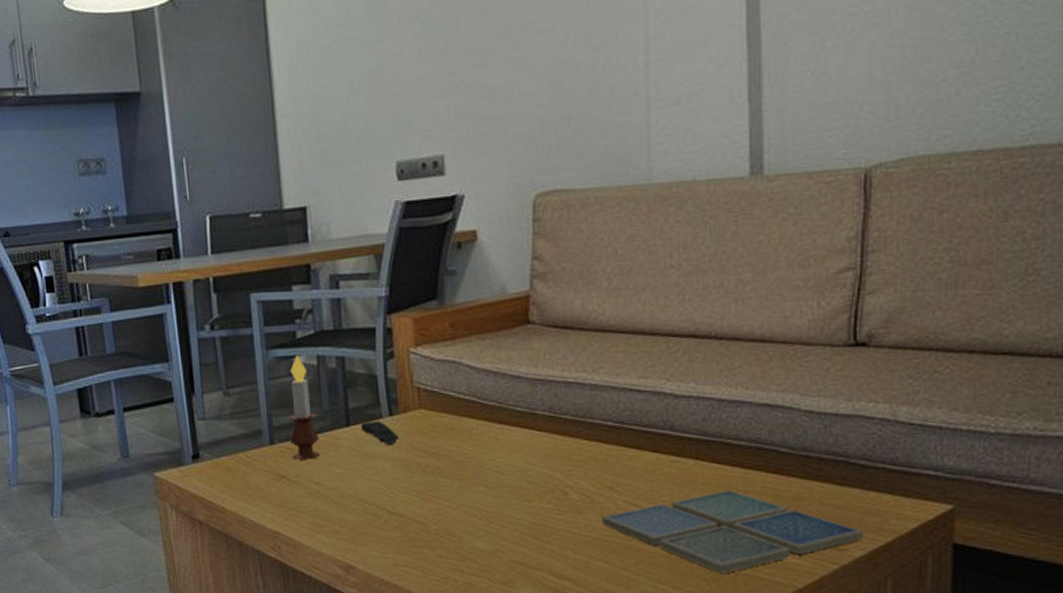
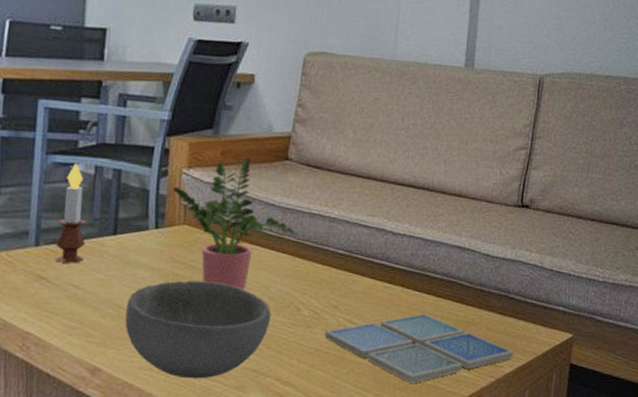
remote control: present [360,420,399,445] -> none [126,231,161,256]
bowl: none [371,469,533,574] -> present [125,280,271,379]
potted plant: none [402,328,549,476] -> present [172,158,294,290]

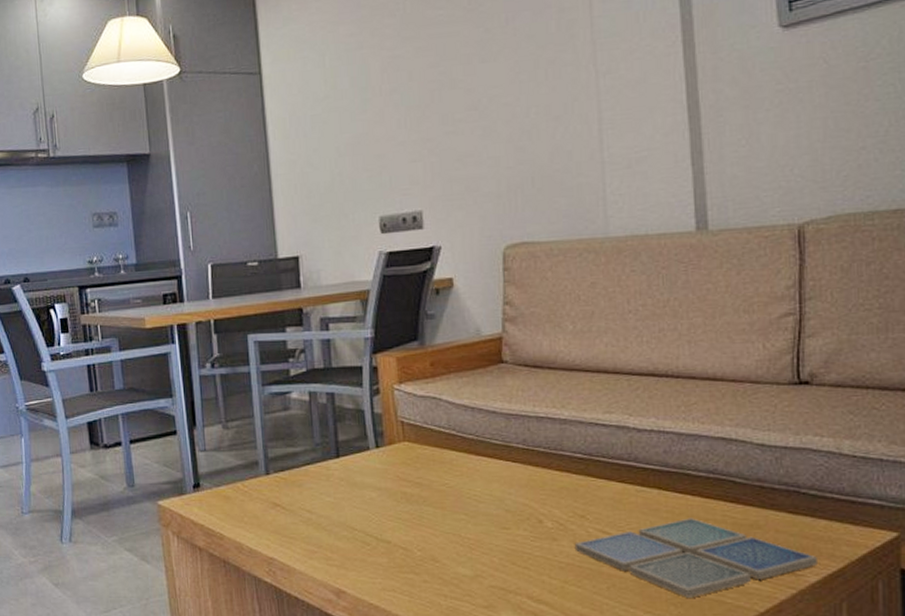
candle: present [56,163,86,264] -> none [283,391,312,489]
bowl: present [125,280,271,379] -> none [360,498,511,599]
potted plant: present [172,158,294,290] -> none [387,367,522,504]

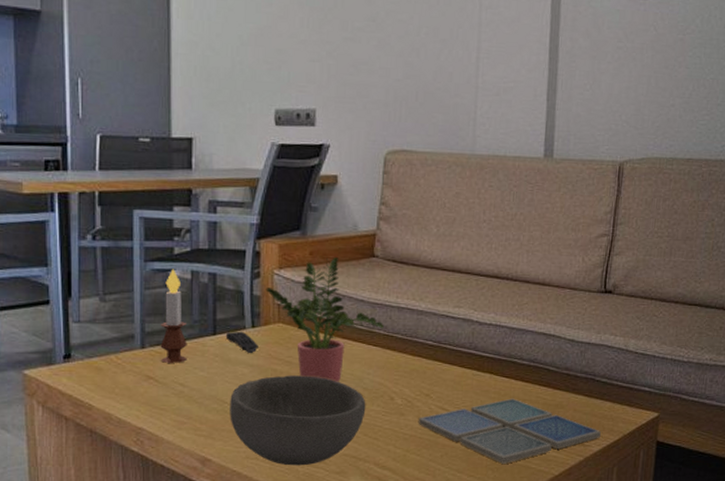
candle: none [283,391,312,489] -> present [160,269,187,363]
remote control: none [349,452,385,475] -> present [225,331,258,353]
bowl: none [360,498,511,599] -> present [230,375,366,466]
potted plant: none [387,367,522,504] -> present [266,257,384,382]

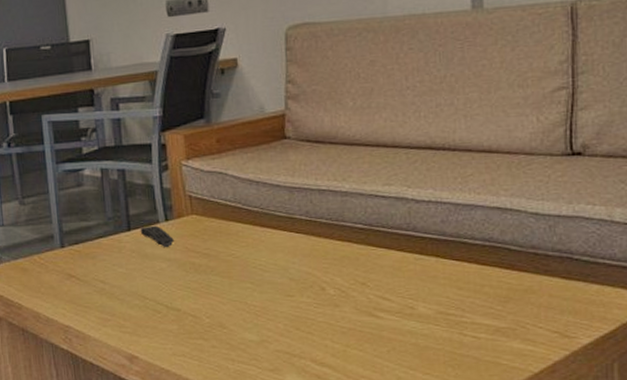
candle: present [160,269,187,363] -> none [77,168,105,261]
bowl: present [230,375,366,466] -> none [151,267,295,363]
potted plant: present [266,257,384,382] -> none [175,143,305,273]
drink coaster: present [418,398,601,464] -> none [355,284,590,360]

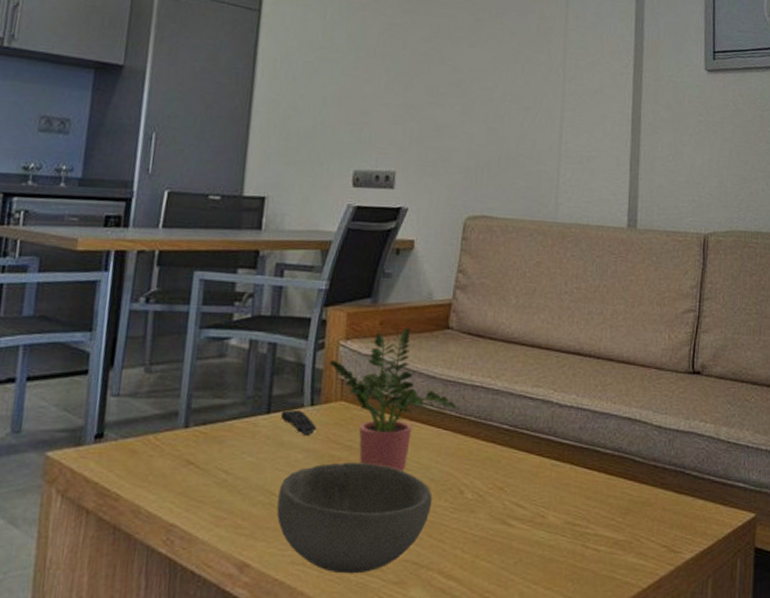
bowl: none [151,267,295,363] -> present [276,462,433,574]
potted plant: none [175,143,305,273] -> present [329,328,456,472]

